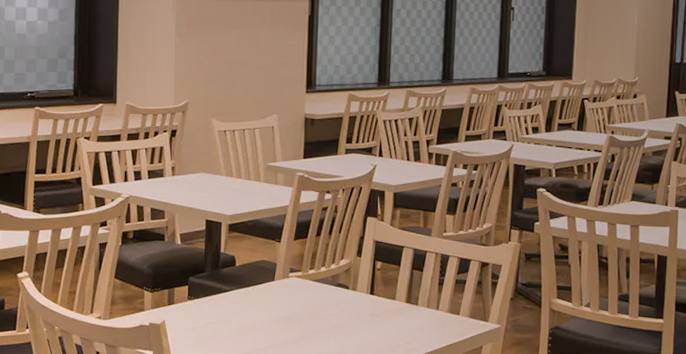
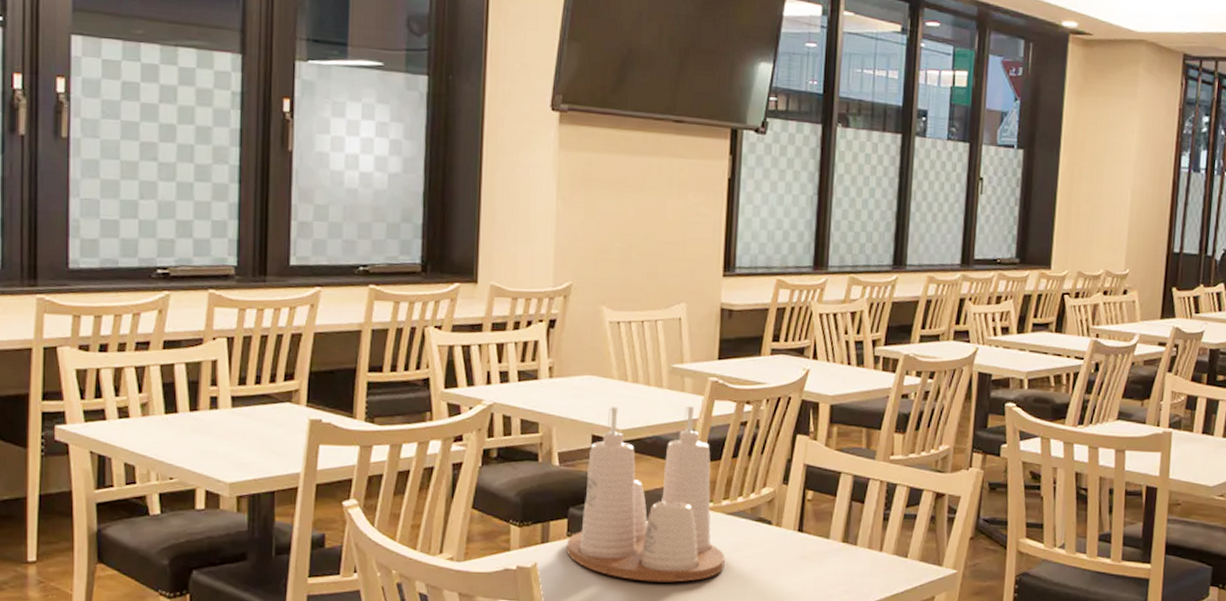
condiment set: none [188,196,312,336] -> present [567,406,725,583]

